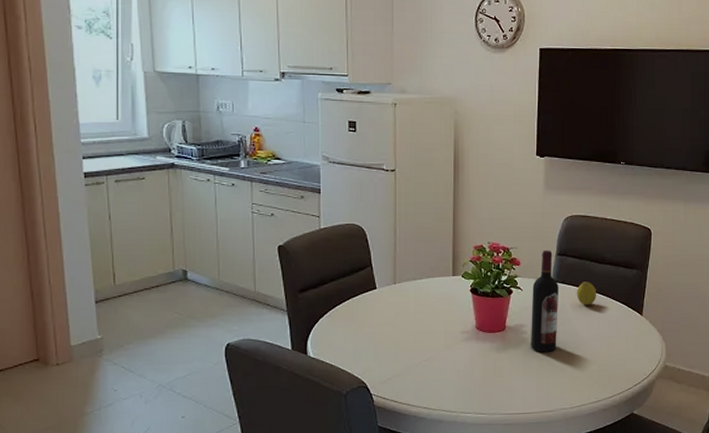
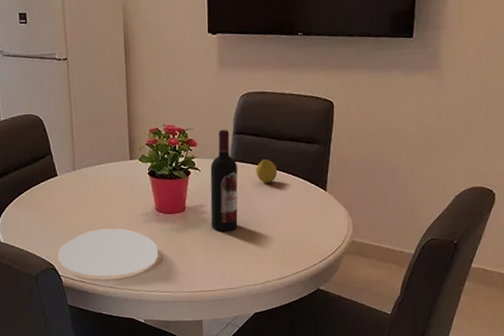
plate: none [371,345,475,397] -> present [58,228,158,277]

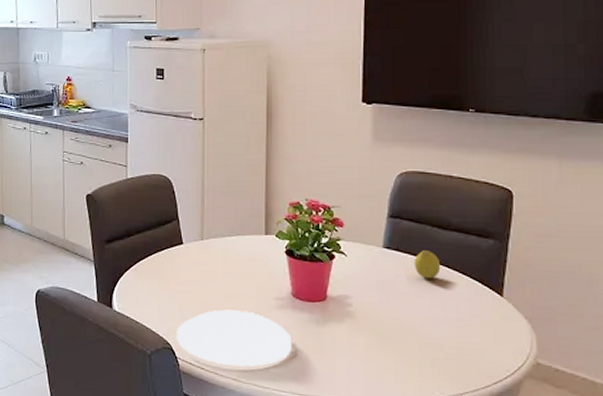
wine bottle: present [210,129,238,231] -> none [357,210,391,331]

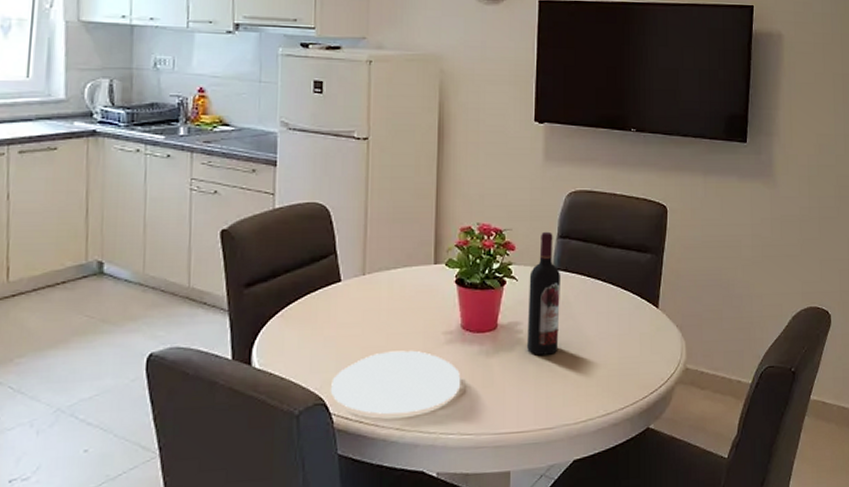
wine bottle: none [357,210,391,331] -> present [527,231,560,355]
fruit: present [414,250,441,279] -> none [581,269,606,297]

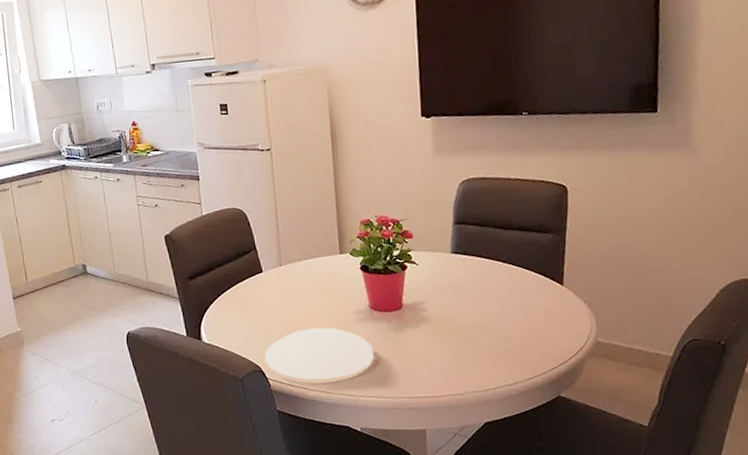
wine bottle: present [527,231,560,355] -> none [429,219,463,331]

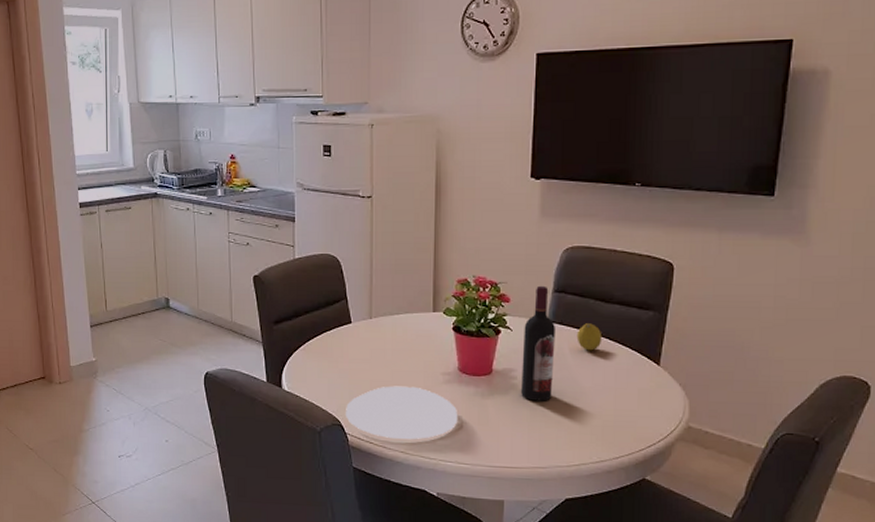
wine bottle: none [429,219,463,331] -> present [521,285,555,401]
fruit: none [480,251,506,278] -> present [576,323,603,351]

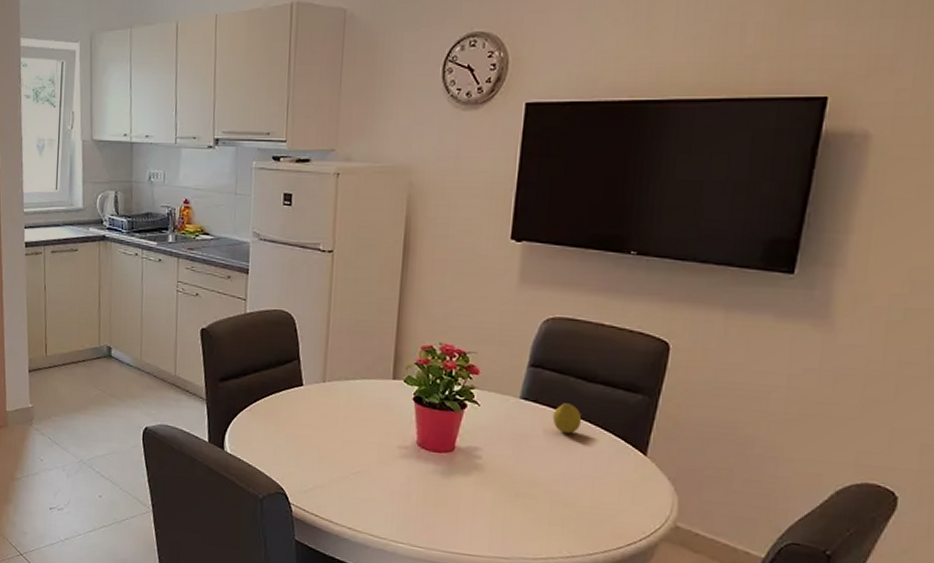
plate: present [346,386,457,440] -> none [291,456,413,516]
wine bottle: present [521,285,555,401] -> none [486,358,529,486]

